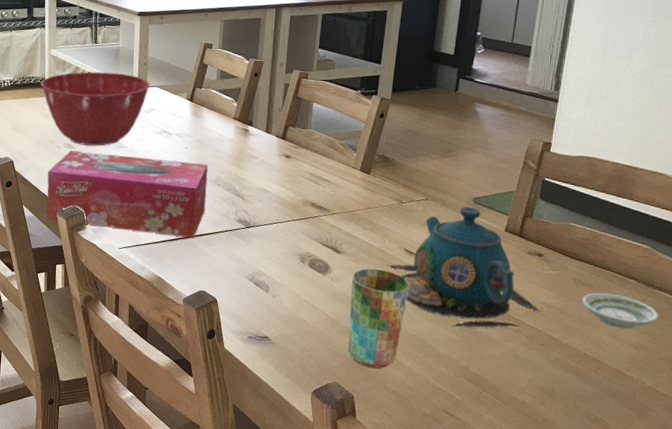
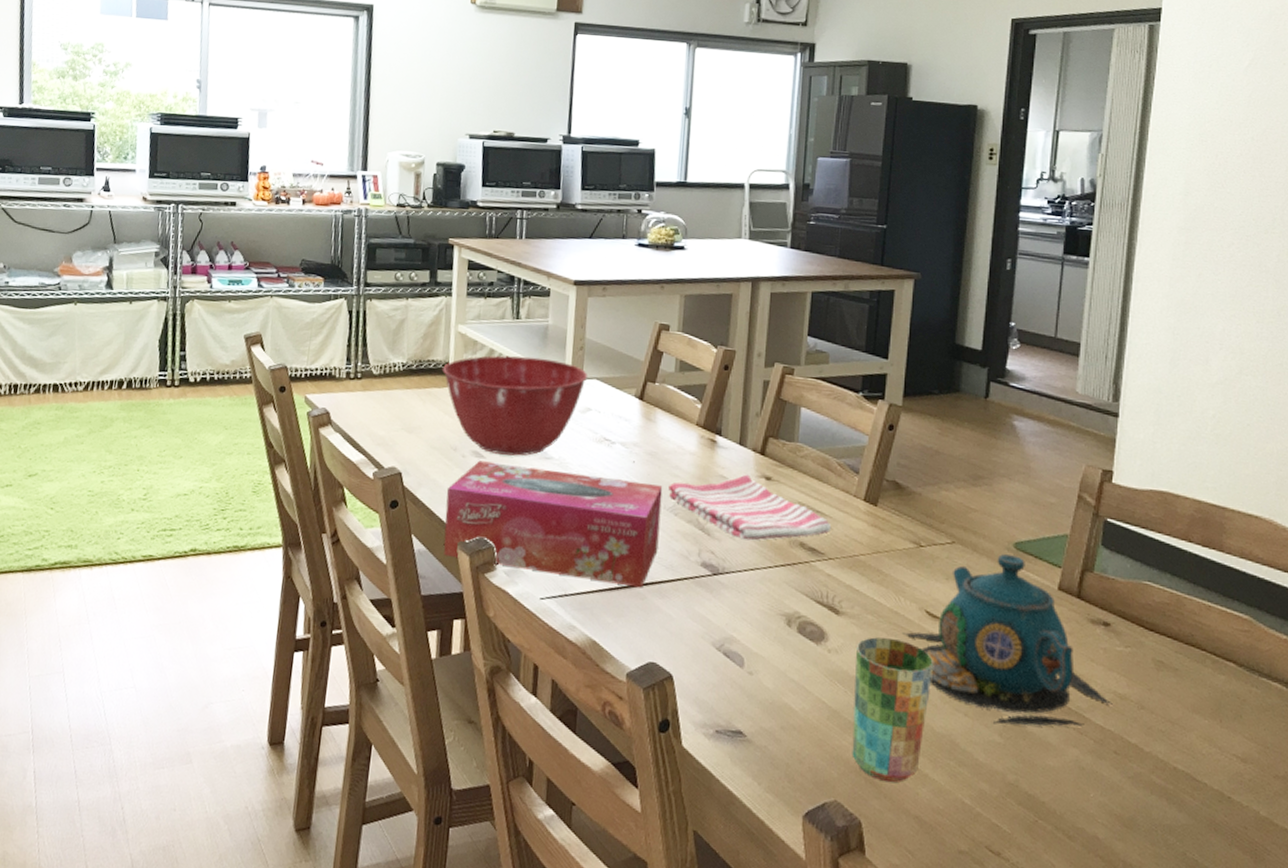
dish towel: none [213,154,335,203] -> present [668,474,832,541]
saucer: present [582,292,659,329] -> none [1165,679,1270,733]

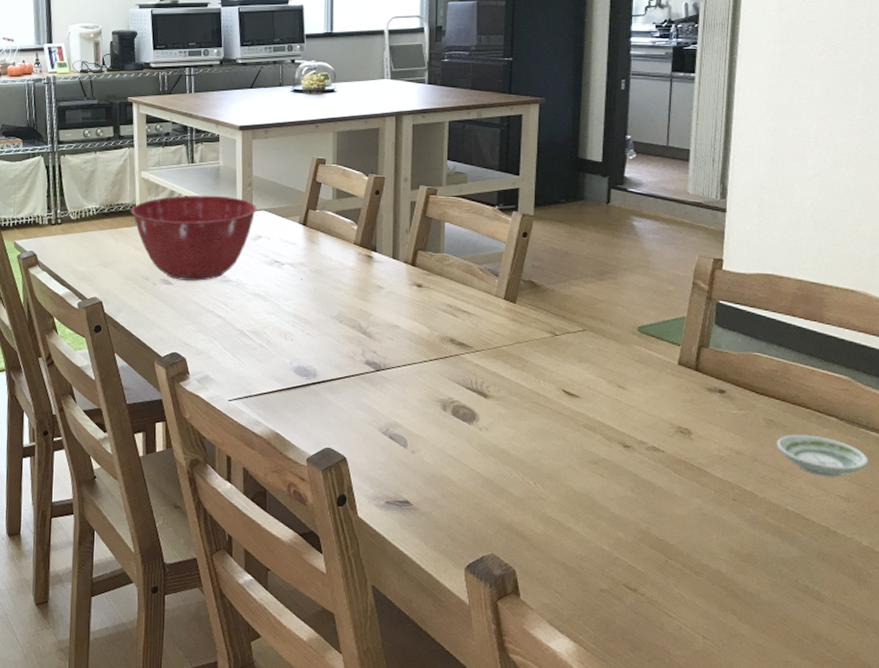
tissue box: present [444,461,663,588] -> none [142,287,328,386]
dish towel: present [668,474,832,541] -> none [333,283,477,340]
cup: present [852,637,933,783] -> none [503,414,571,536]
teapot: present [902,554,1113,727] -> none [543,337,730,482]
saucer: none [1165,679,1270,733] -> present [776,434,869,477]

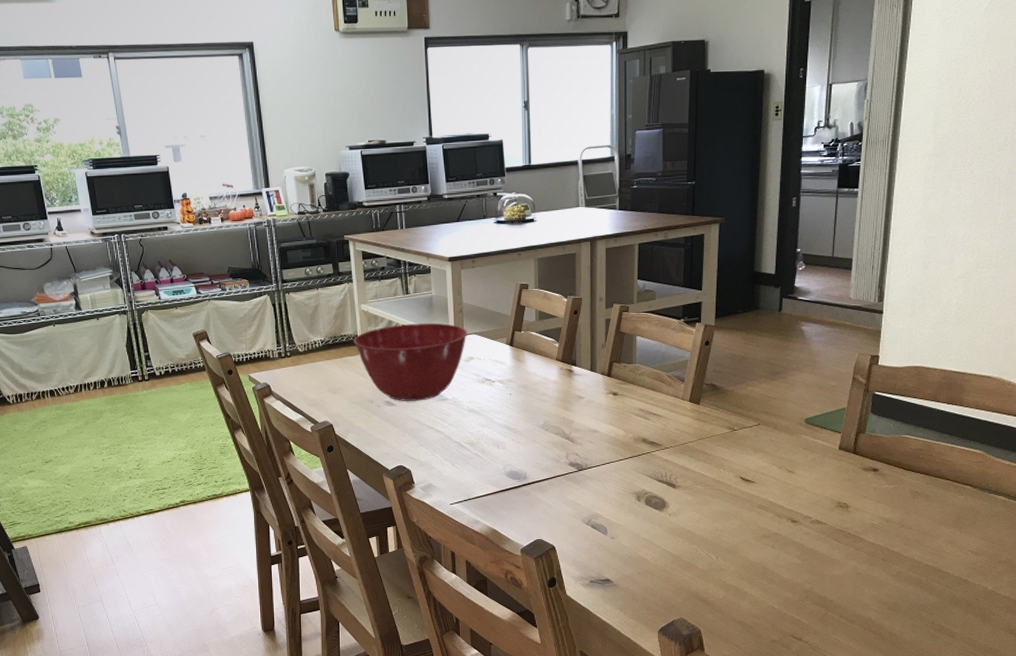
saucer: present [776,434,869,477] -> none [919,501,996,536]

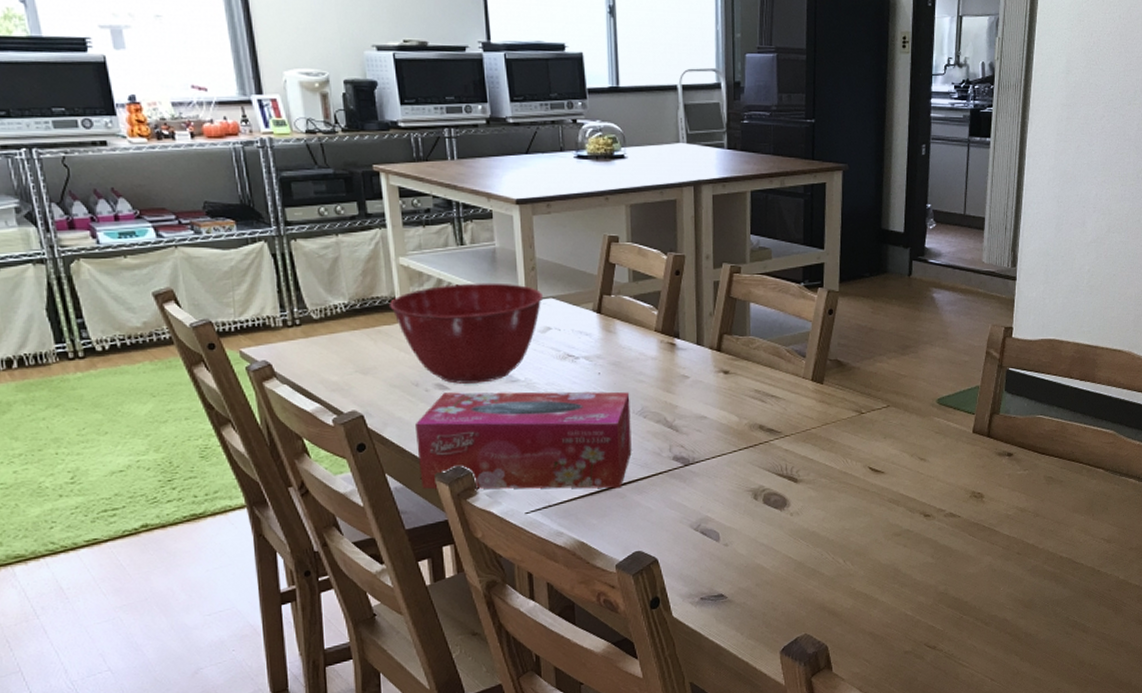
tissue box: none [369,408,535,487] -> present [414,391,632,490]

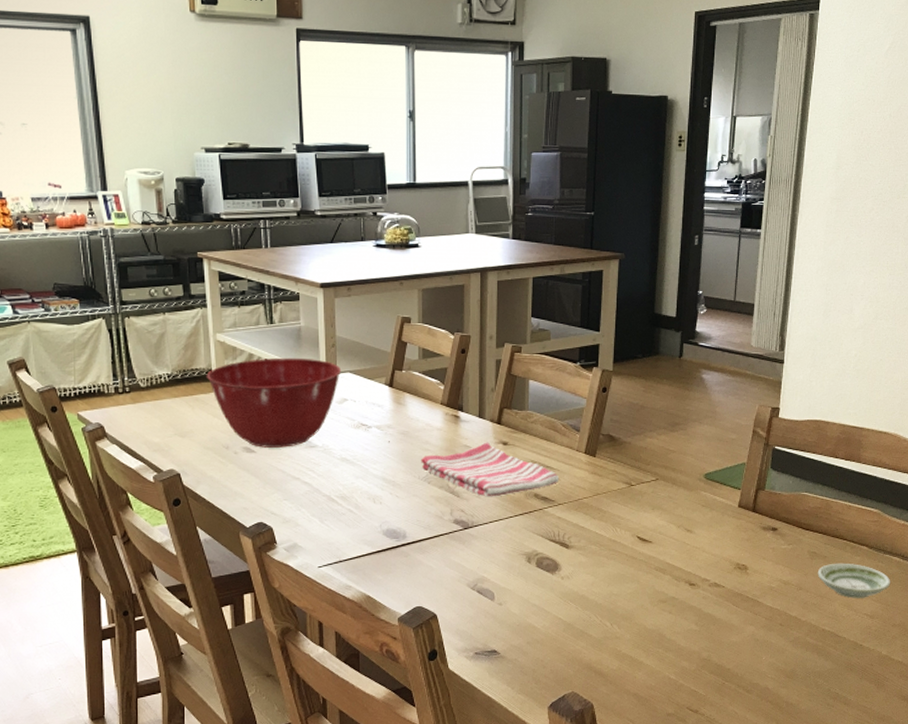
tissue box: present [414,391,632,490] -> none [224,455,416,548]
dish towel: none [635,371,786,431] -> present [421,442,560,497]
saucer: none [1054,487,1127,523] -> present [817,563,891,599]

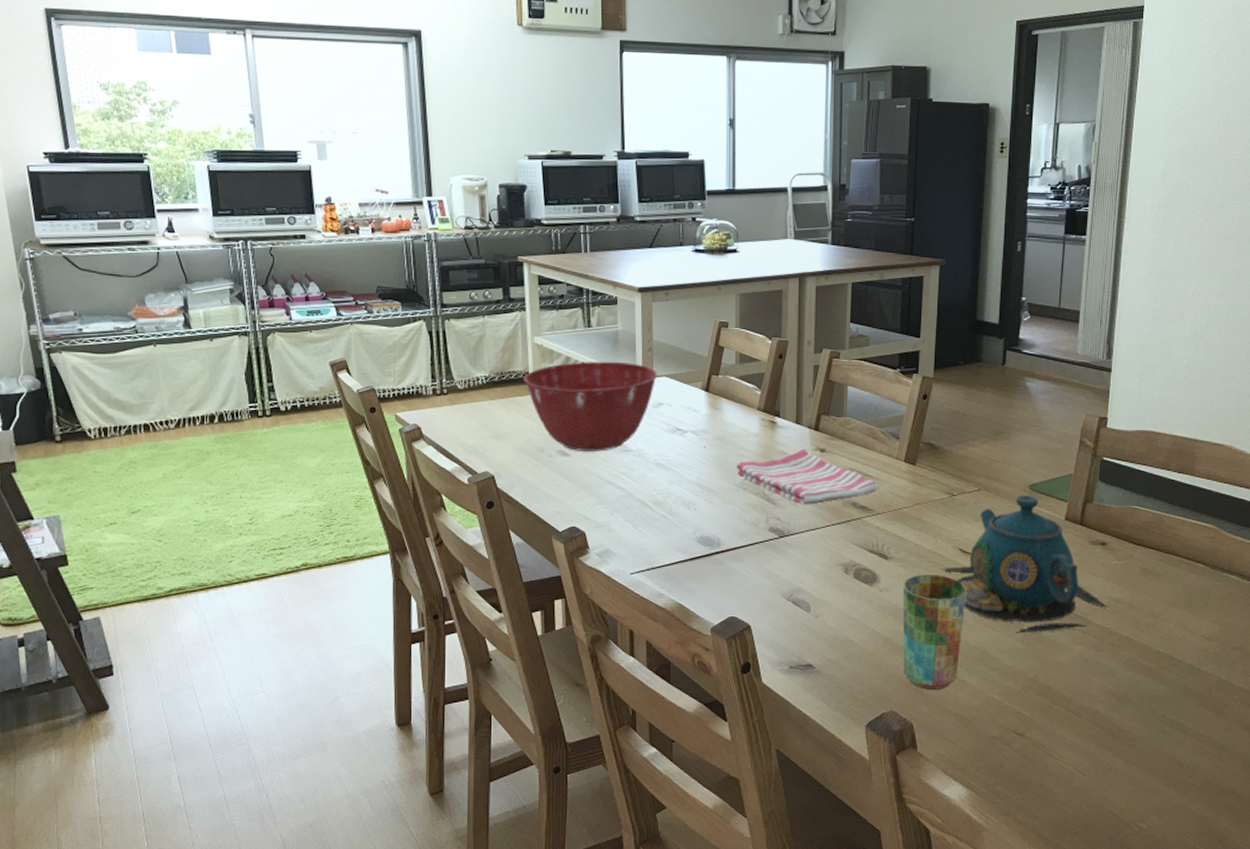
cup: none [583,561,644,672] -> present [902,574,966,691]
teapot: none [620,484,779,617] -> present [941,495,1109,634]
saucer: present [817,563,891,599] -> none [1150,580,1229,619]

